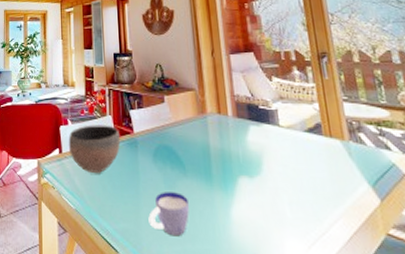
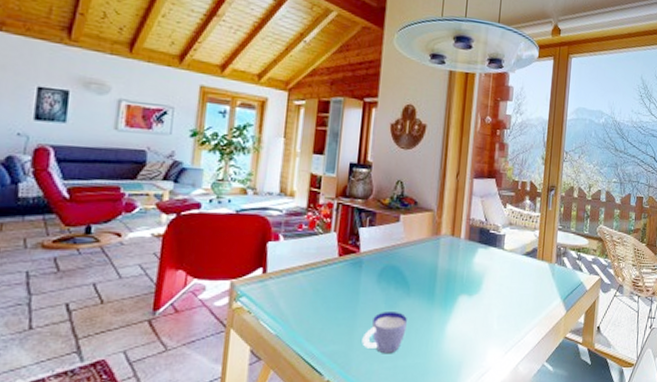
bowl: present [68,125,121,173] -> none [276,241,344,295]

